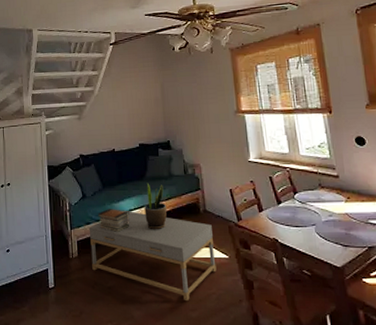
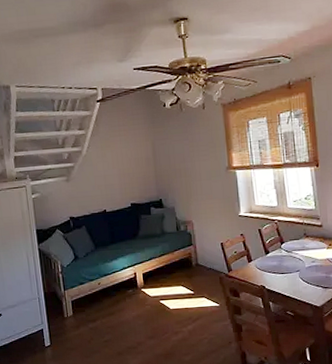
coffee table: present [89,210,217,302] -> none [82,268,208,347]
book stack: present [98,209,130,233] -> none [91,268,124,291]
potted plant: present [144,184,167,230] -> none [138,242,160,286]

